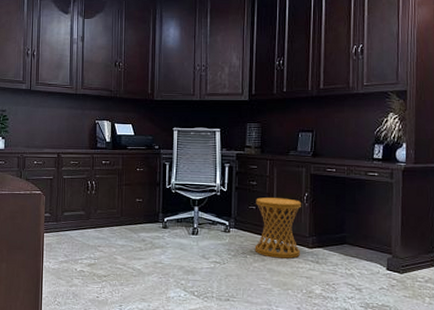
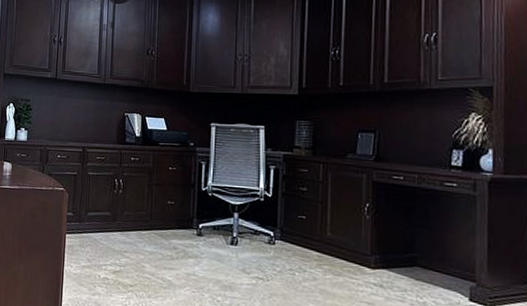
side table: present [255,197,302,259] -> none [304,206,362,280]

